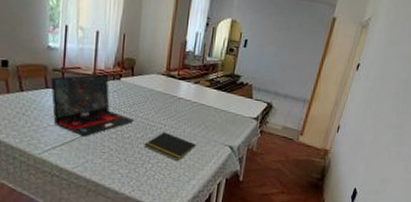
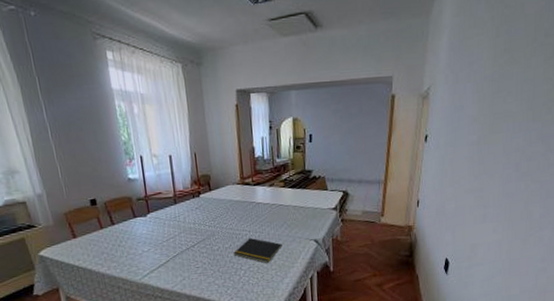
laptop: present [51,74,135,137] -> none [137,194,221,256]

